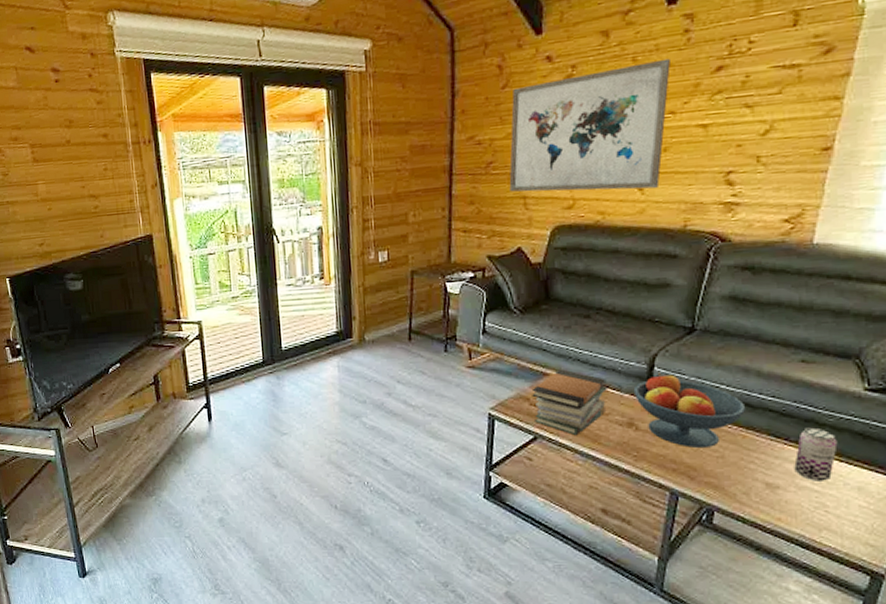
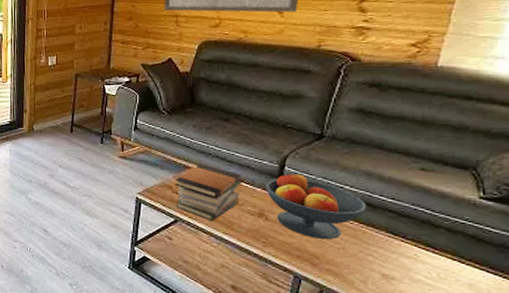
beer can: present [794,427,838,481] -> none [410,228,451,276]

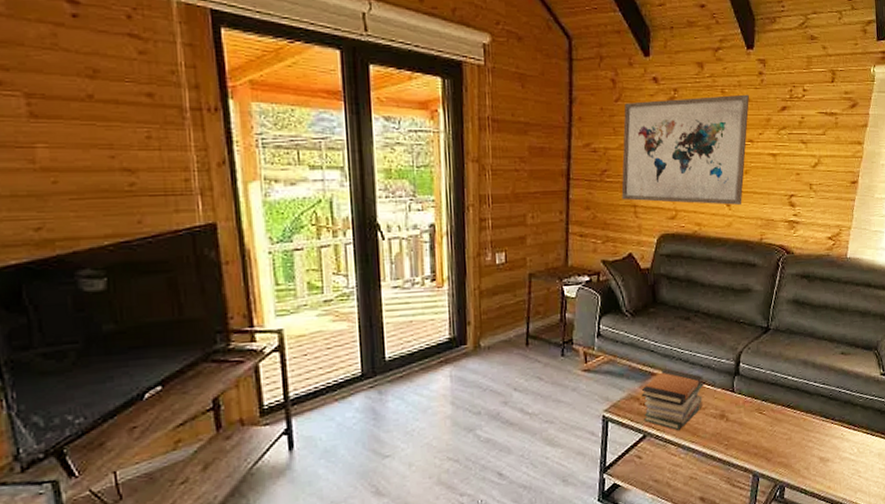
fruit bowl: present [265,171,367,239] -> none [724,367,806,433]

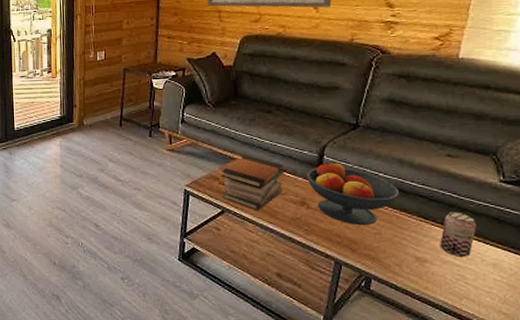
fruit bowl: none [724,367,806,433] -> present [306,160,400,225]
beer can: none [838,407,865,452] -> present [440,211,477,257]

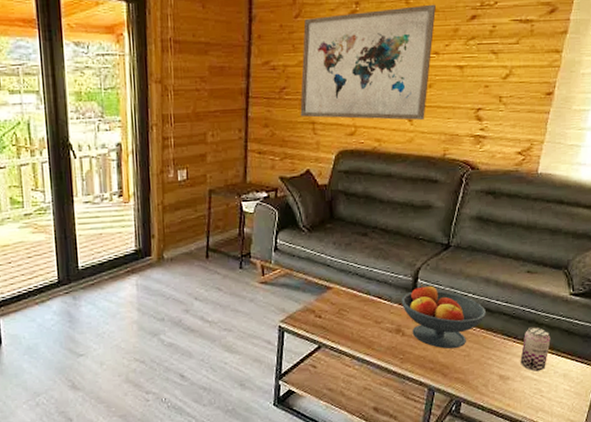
book stack: present [221,155,284,211] -> none [317,283,380,343]

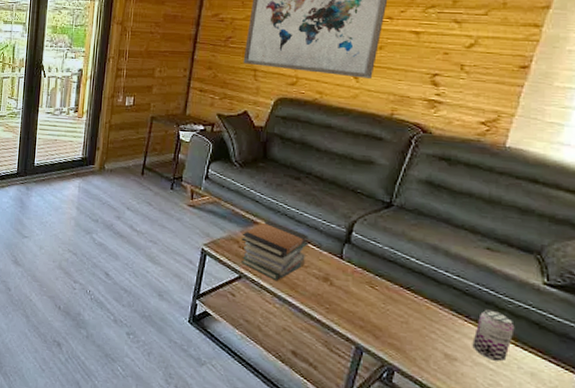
book stack: none [317,283,380,343] -> present [241,220,309,281]
fruit bowl: present [401,283,487,349] -> none [331,237,432,312]

